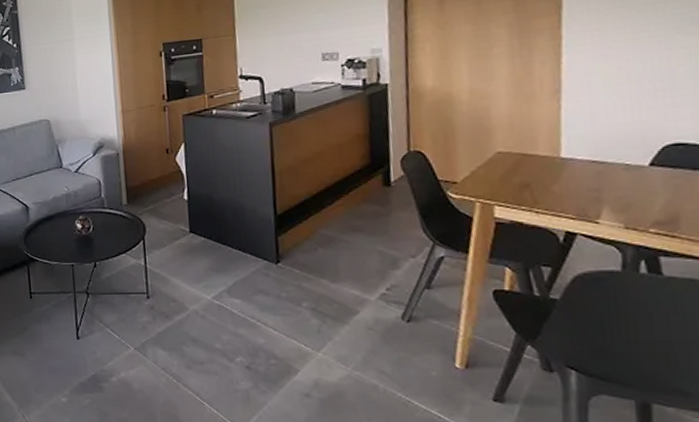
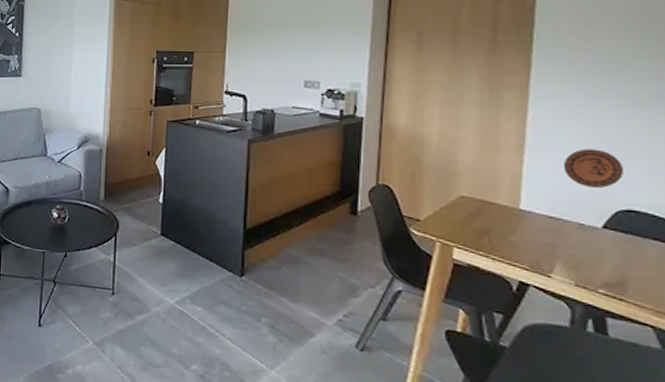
decorative plate: none [603,84,669,126] -> present [563,148,625,189]

